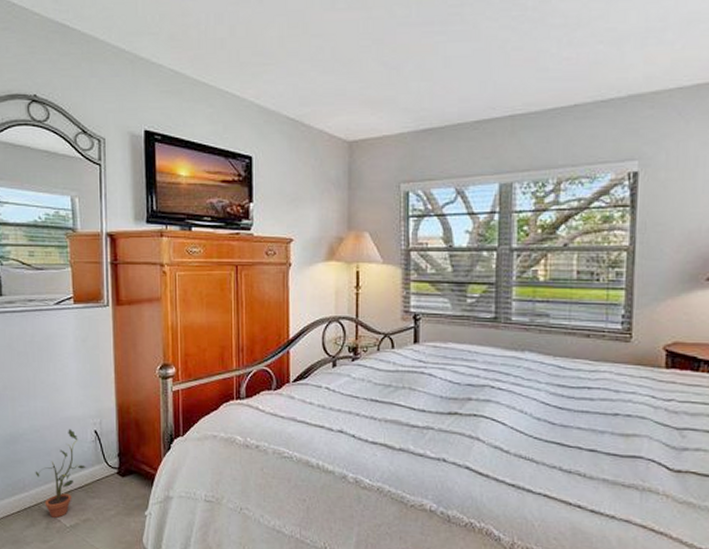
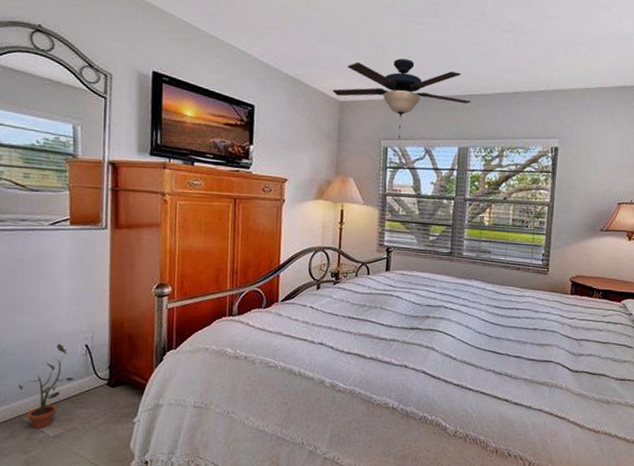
ceiling fan: none [339,80,513,179] -> present [332,58,471,138]

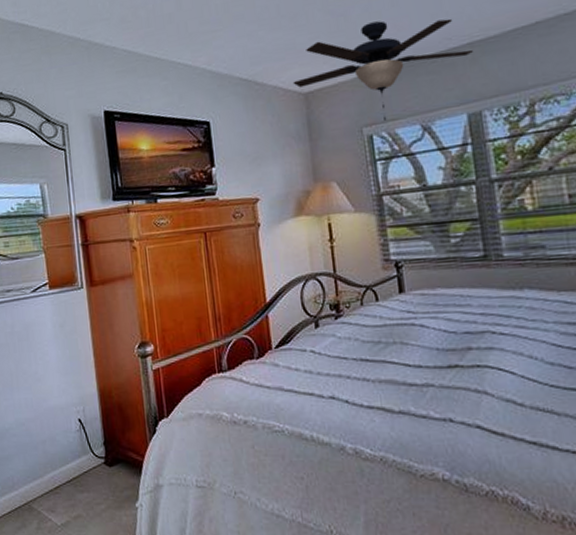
potted plant: present [18,343,75,428] -> none [23,419,74,516]

